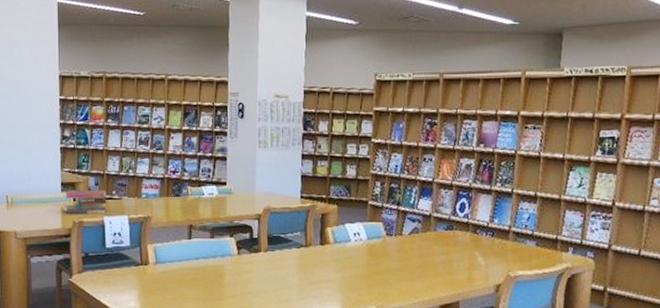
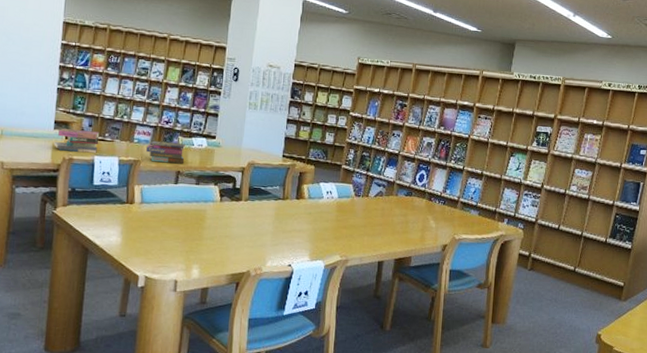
books: none [155,193,197,217] -> present [146,140,187,164]

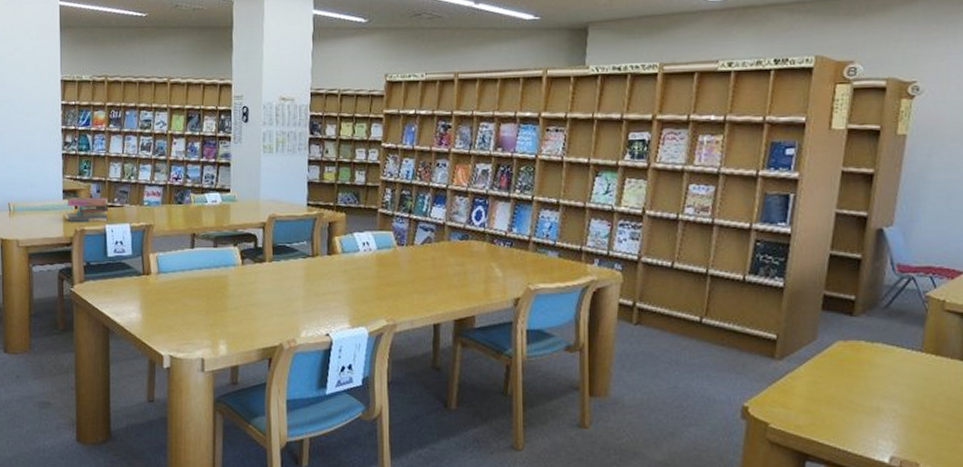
books: present [146,140,187,164] -> none [158,201,200,226]

